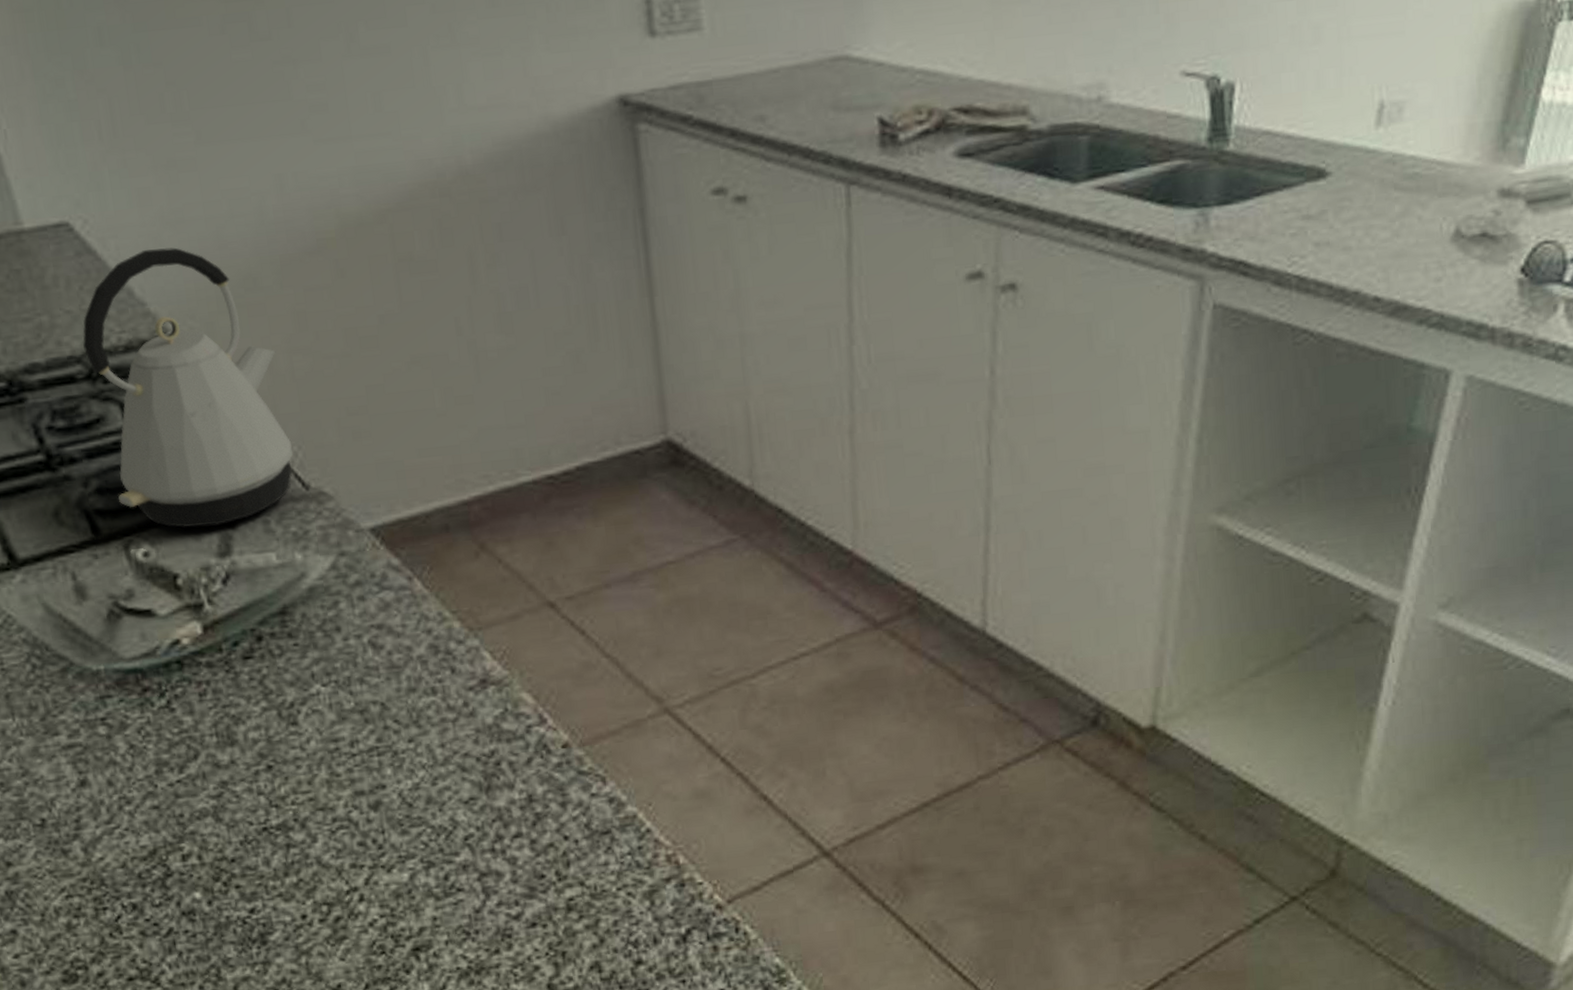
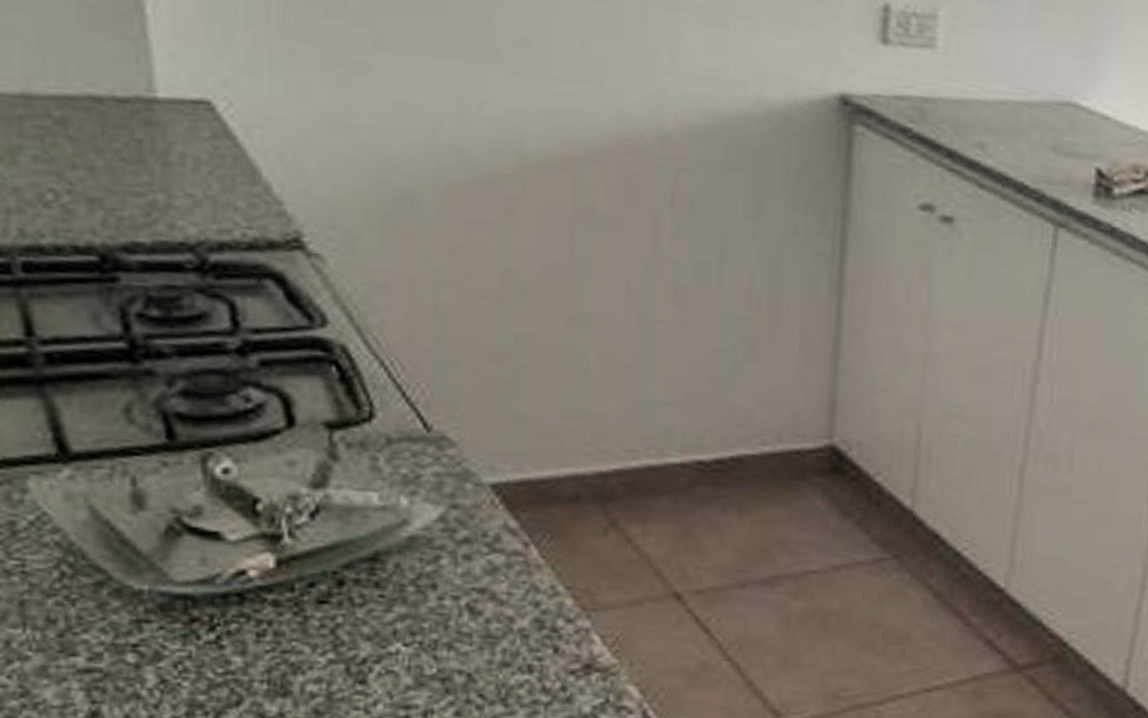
kettle: present [83,247,293,527] -> none [200,147,422,453]

